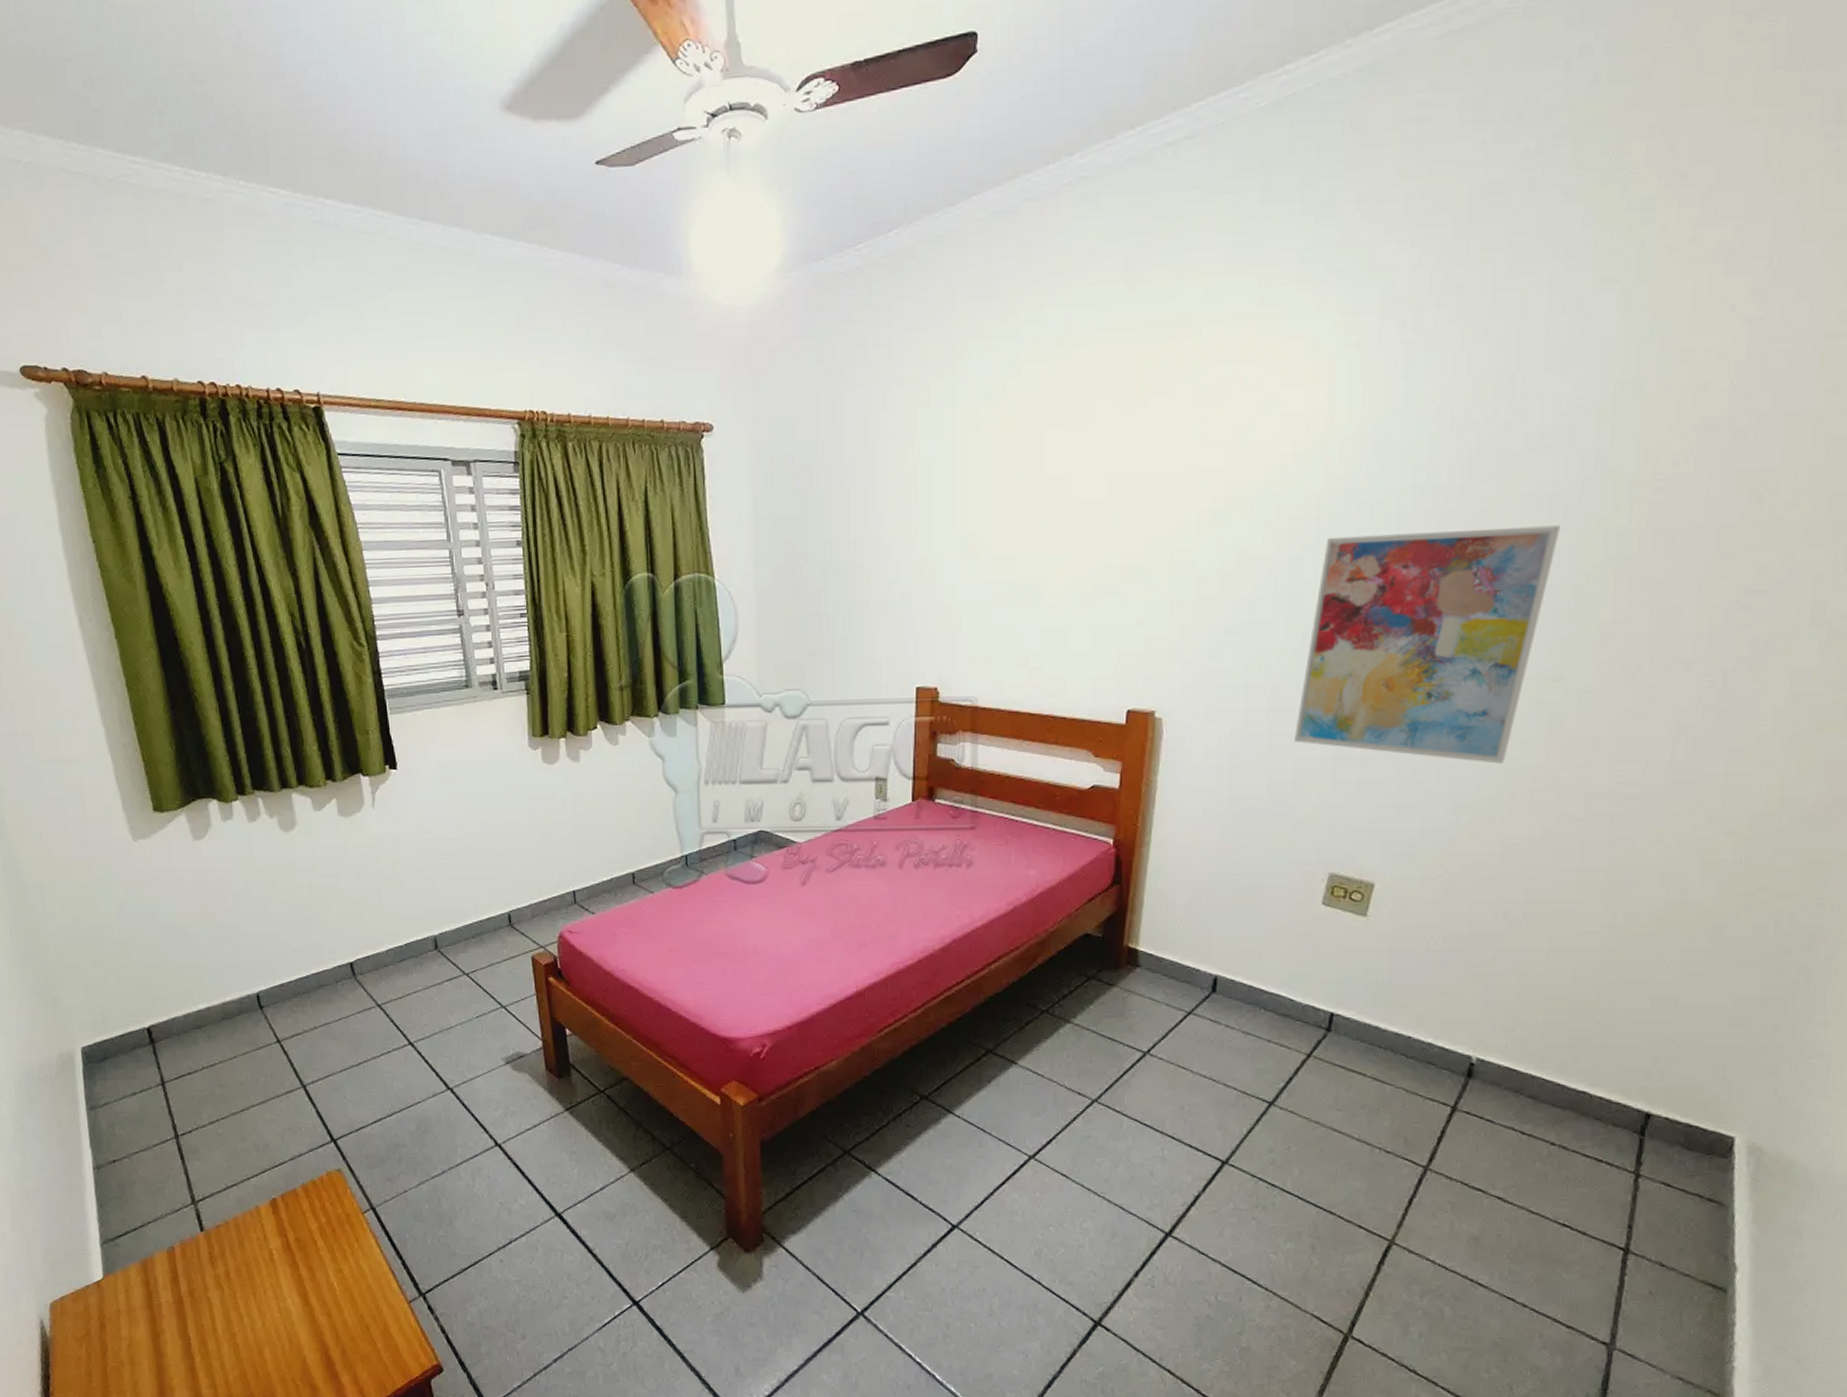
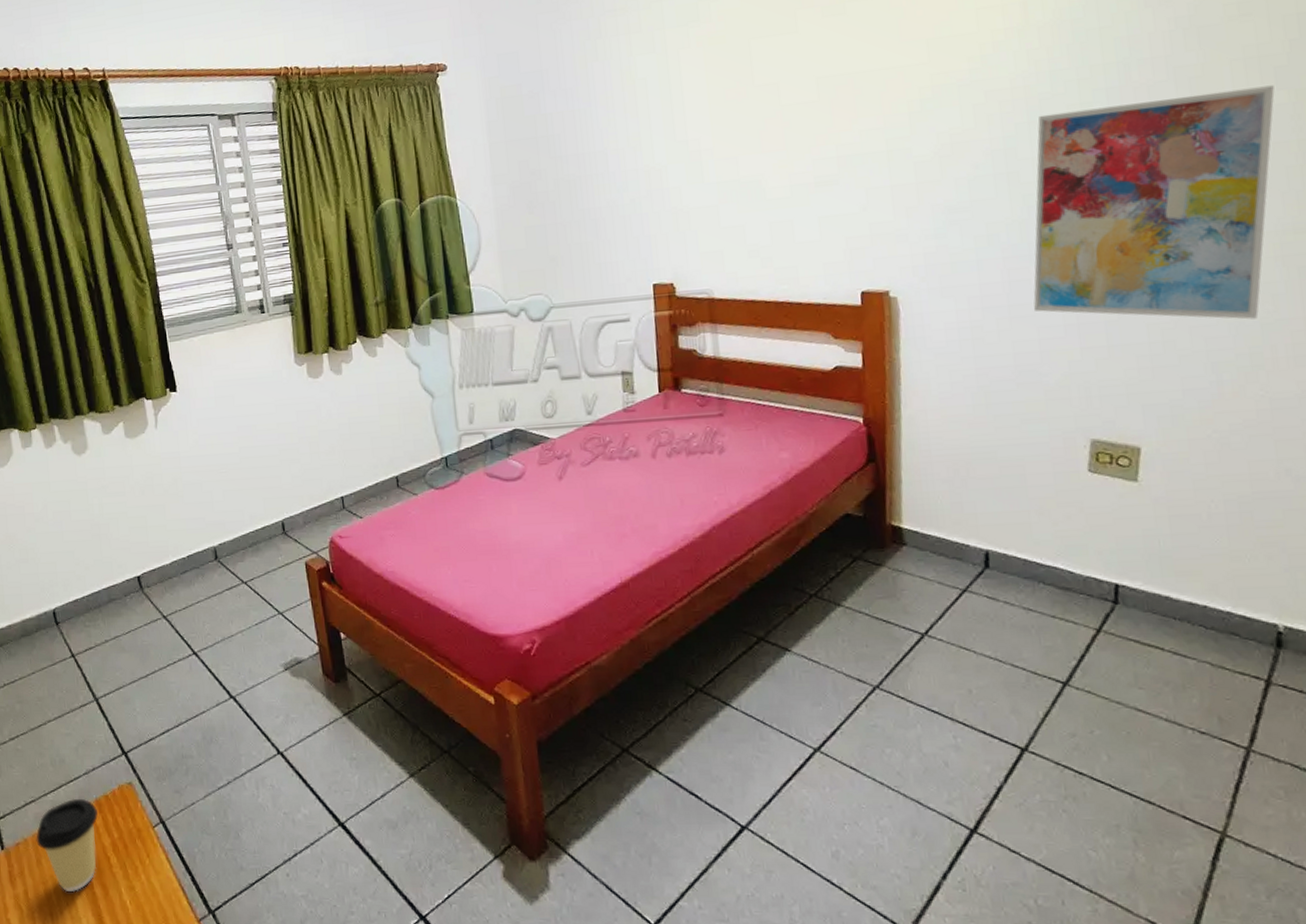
coffee cup: none [237,1183,304,1273] -> present [35,798,98,892]

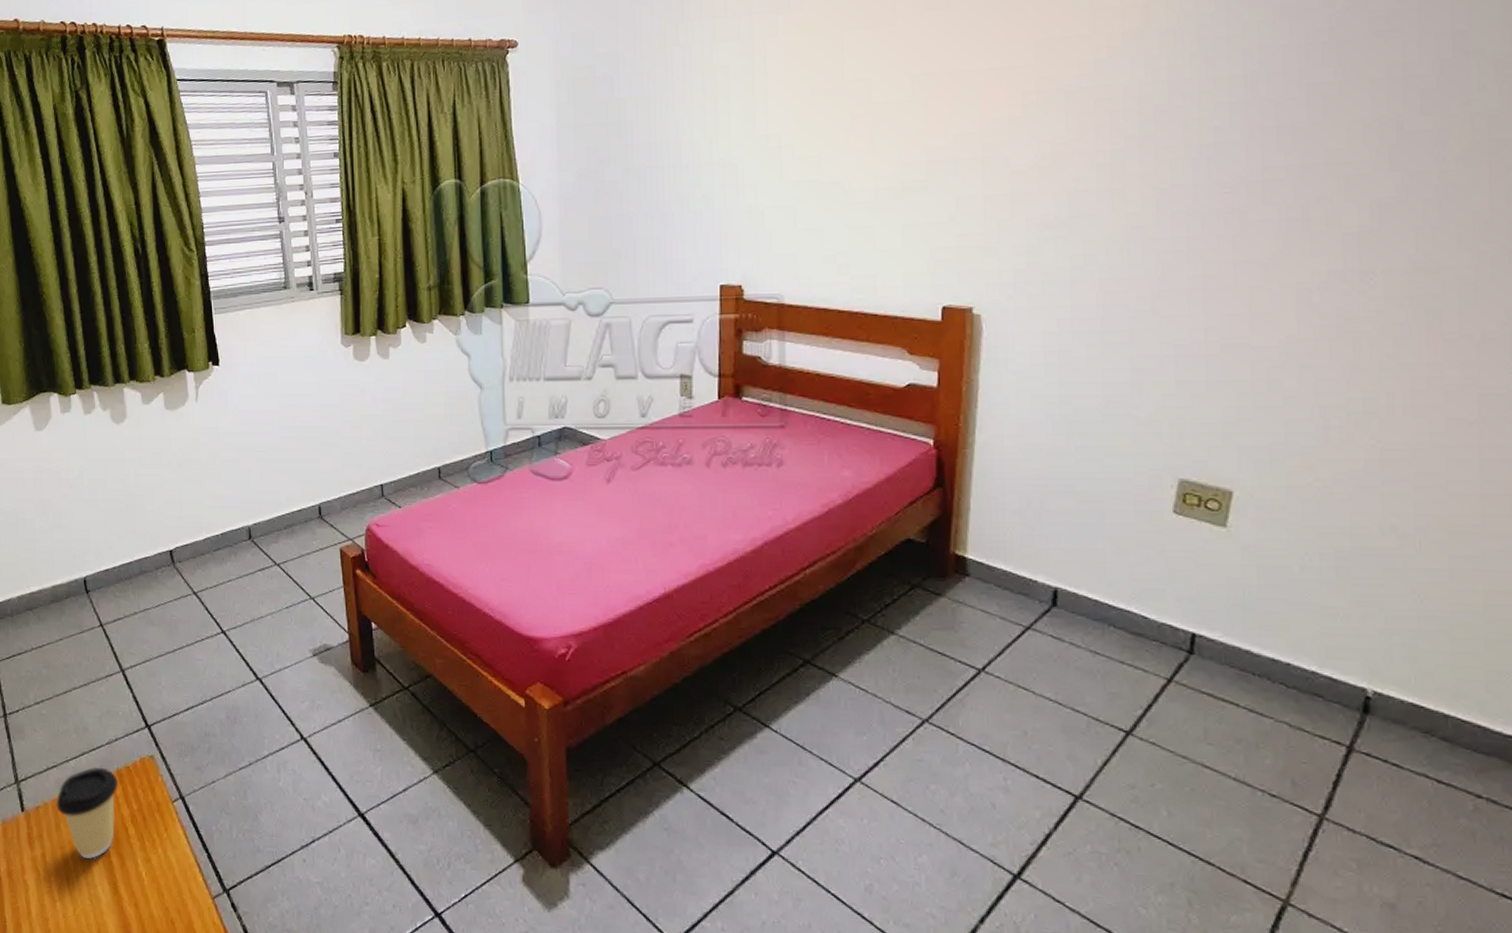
wall art: present [1033,85,1275,320] -> none [1129,109,1418,362]

